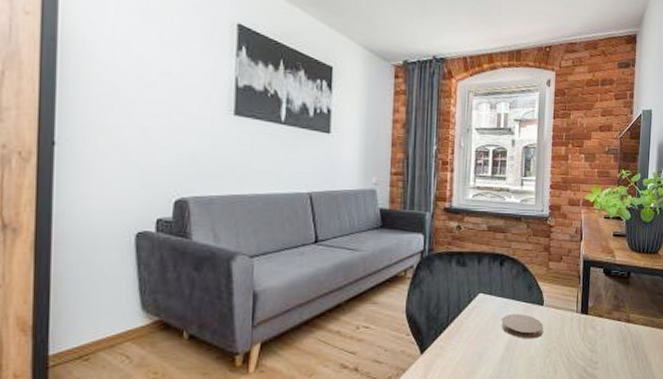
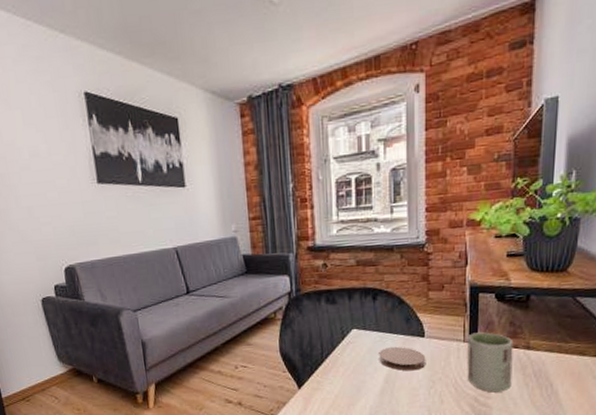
cup: none [578,304,617,363] -> present [467,332,514,393]

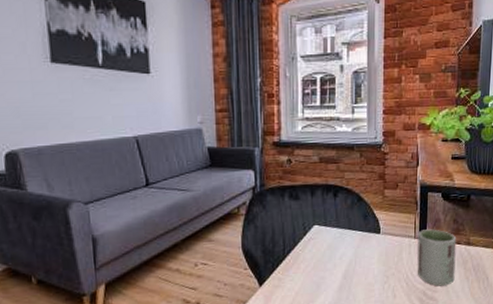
coaster: present [379,346,426,371] -> none [338,242,381,267]

